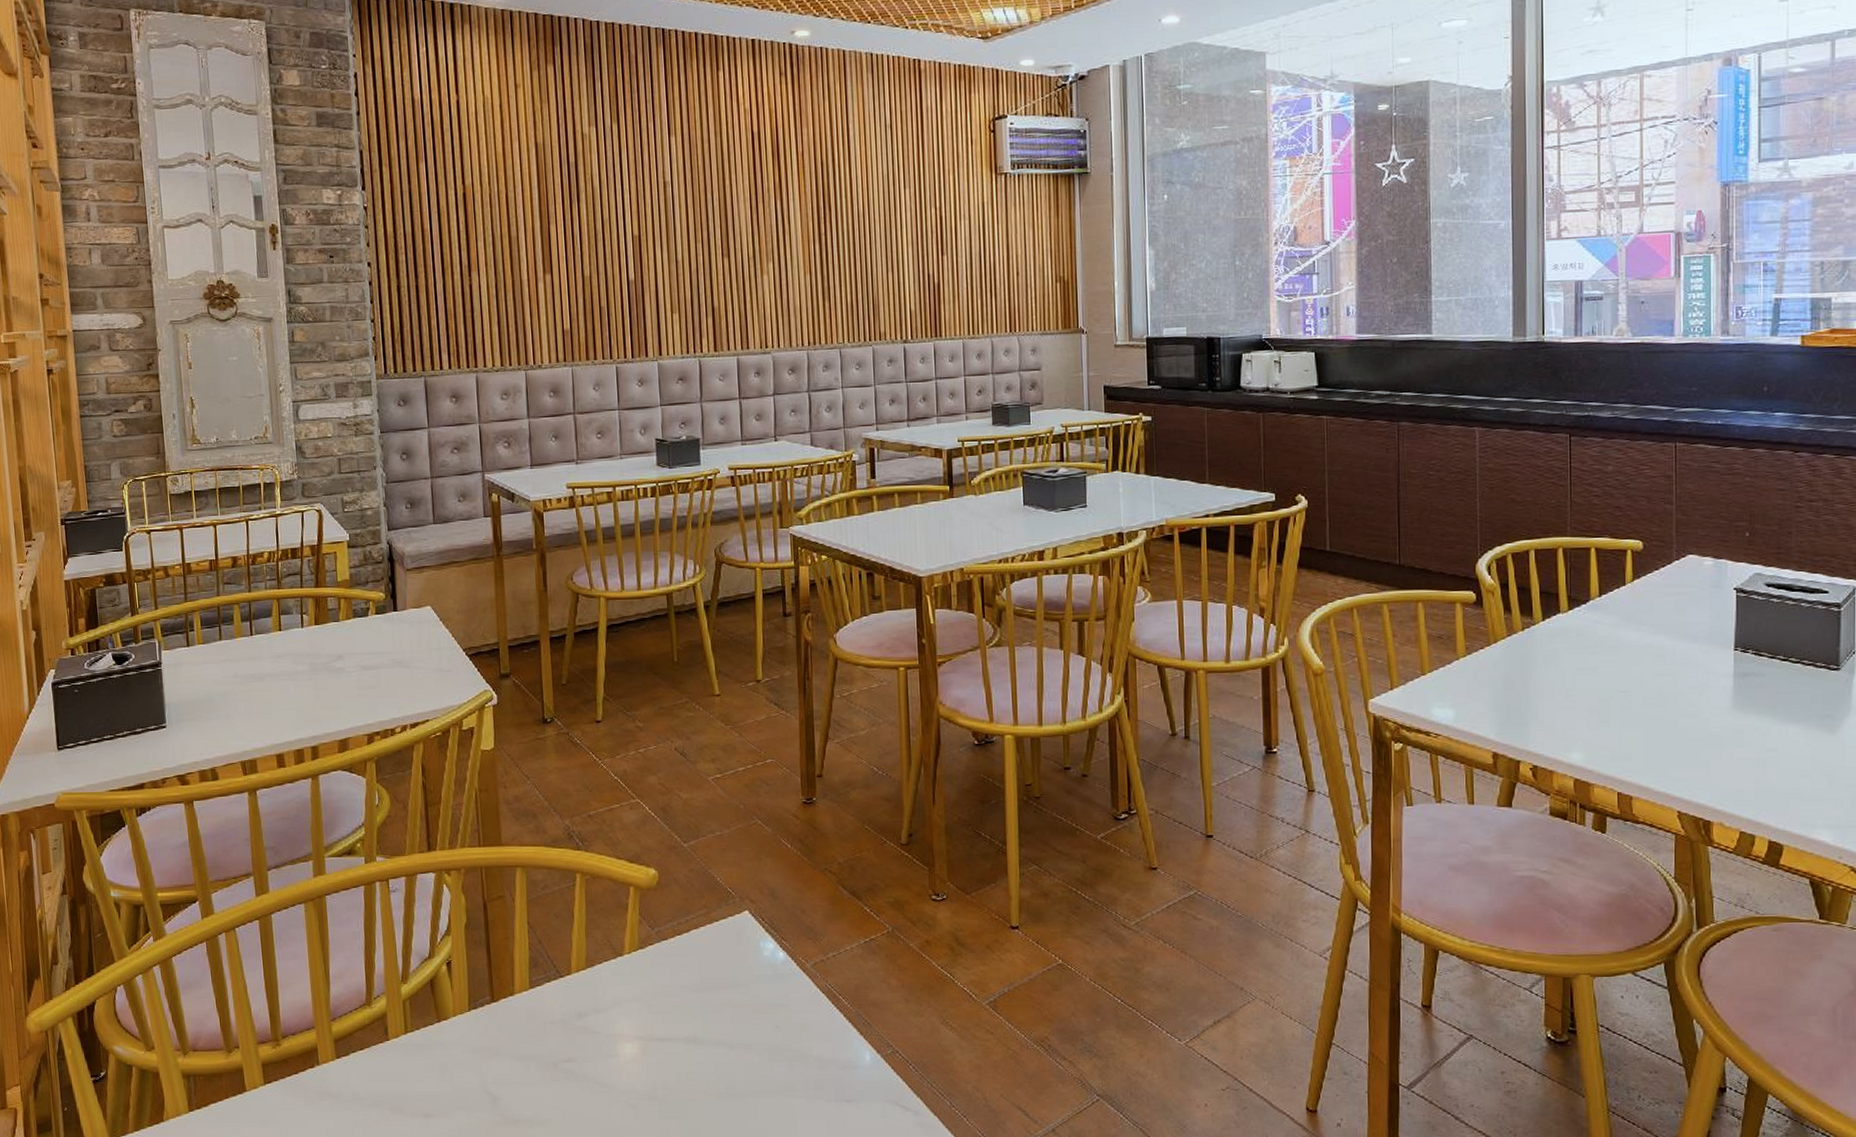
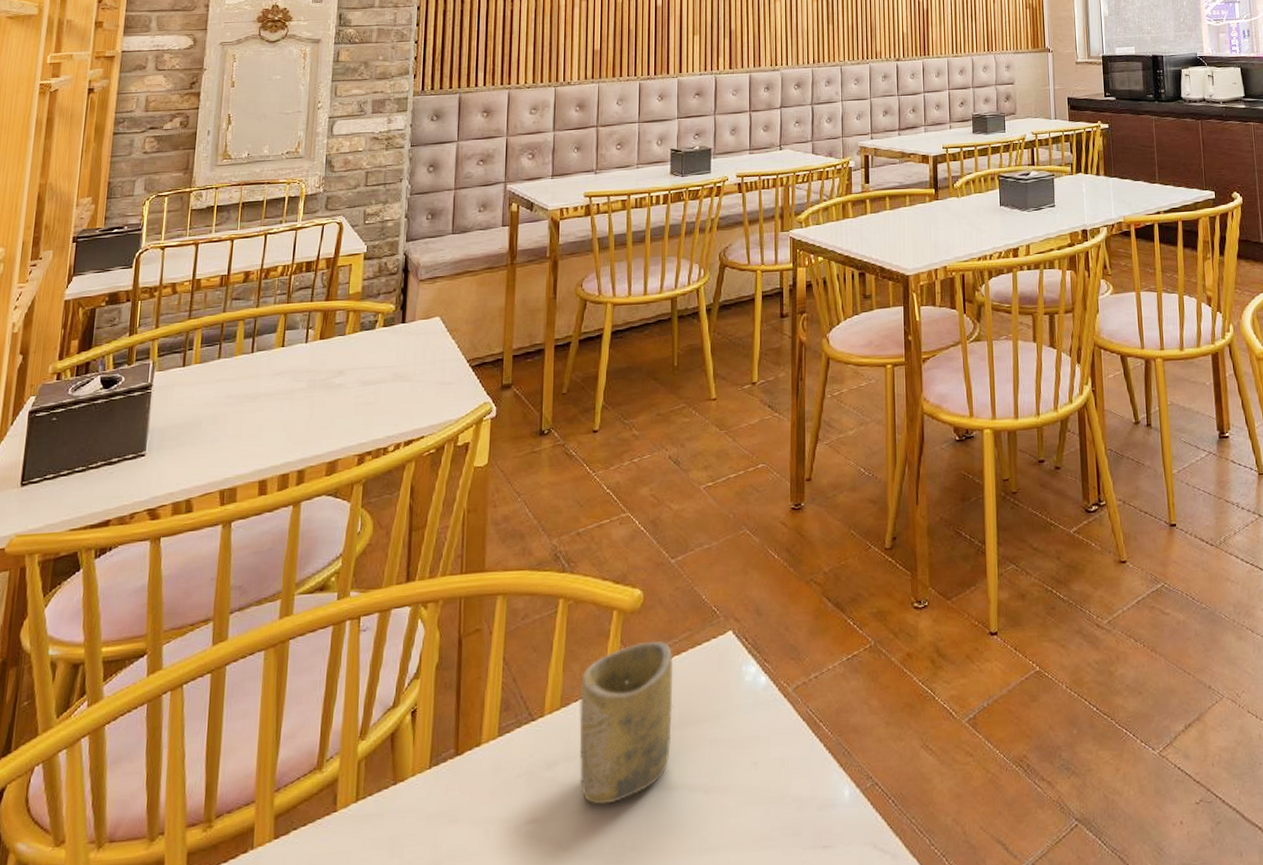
cup: none [603,915,695,1051] -> present [579,640,673,805]

